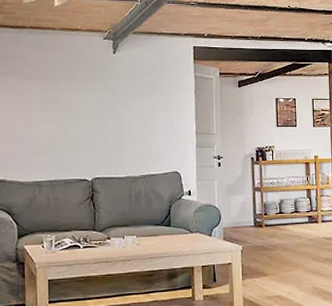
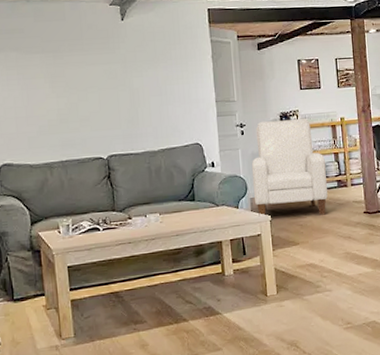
chair: none [226,153,298,249] -> present [251,118,328,217]

